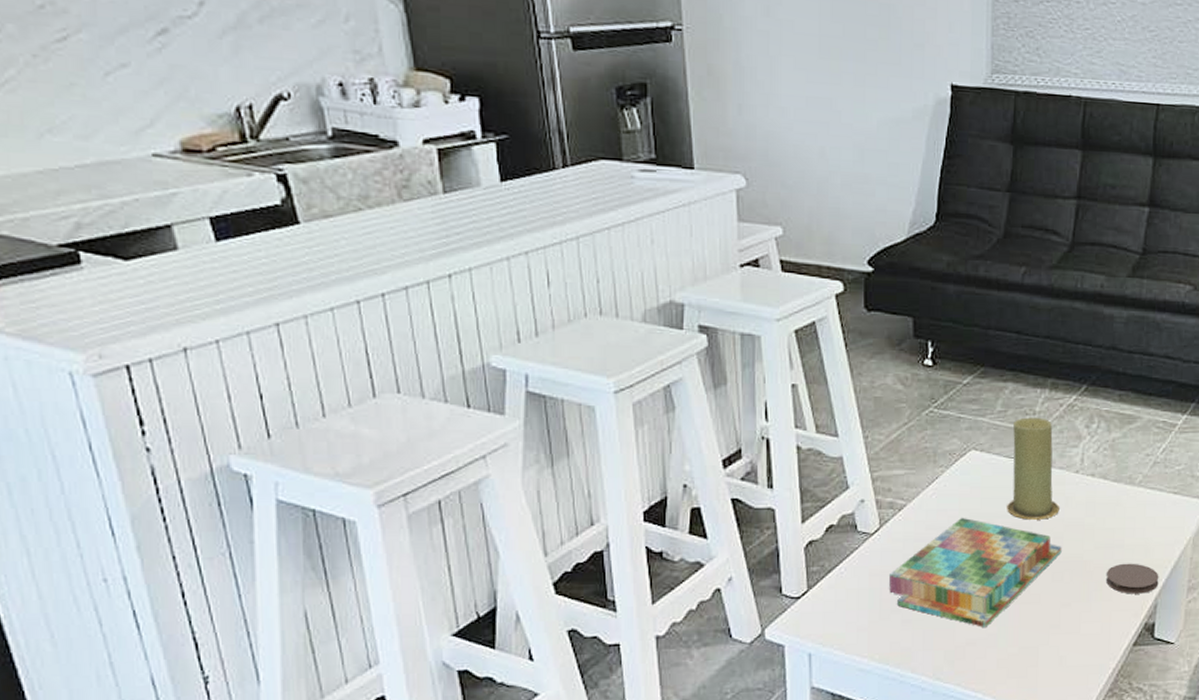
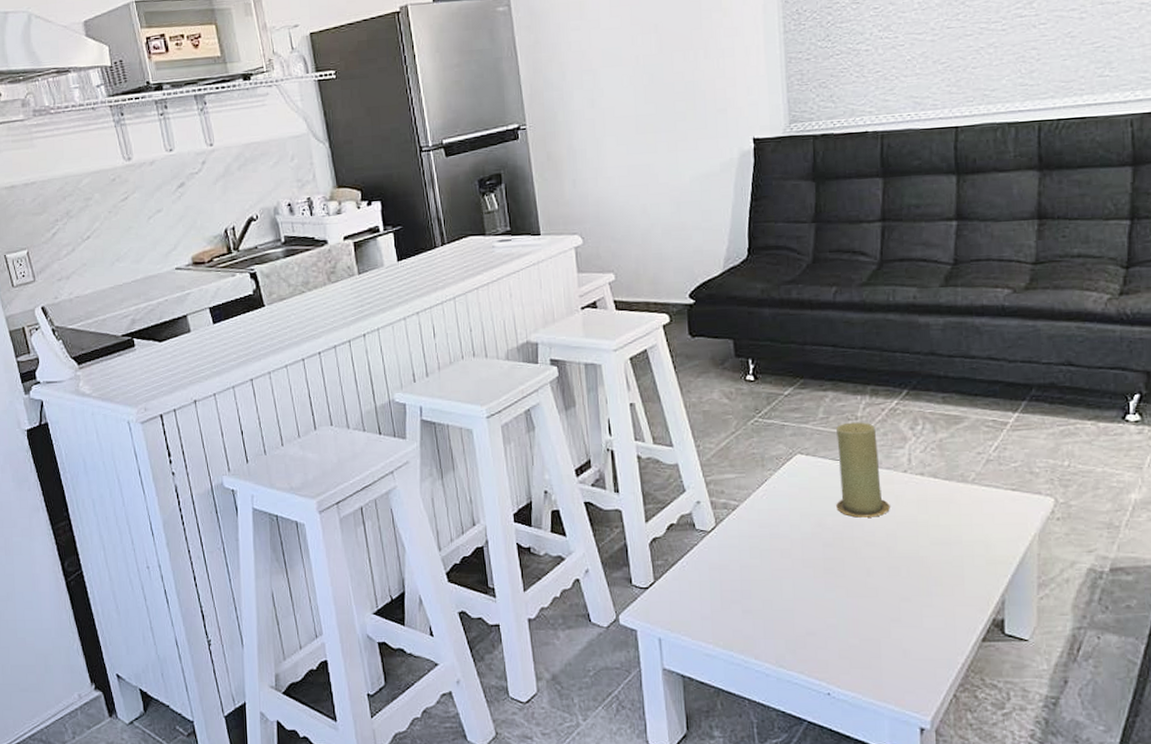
board game: present [889,517,1062,627] -> none [728,515,896,619]
coaster: present [1105,563,1159,594] -> none [945,559,1005,590]

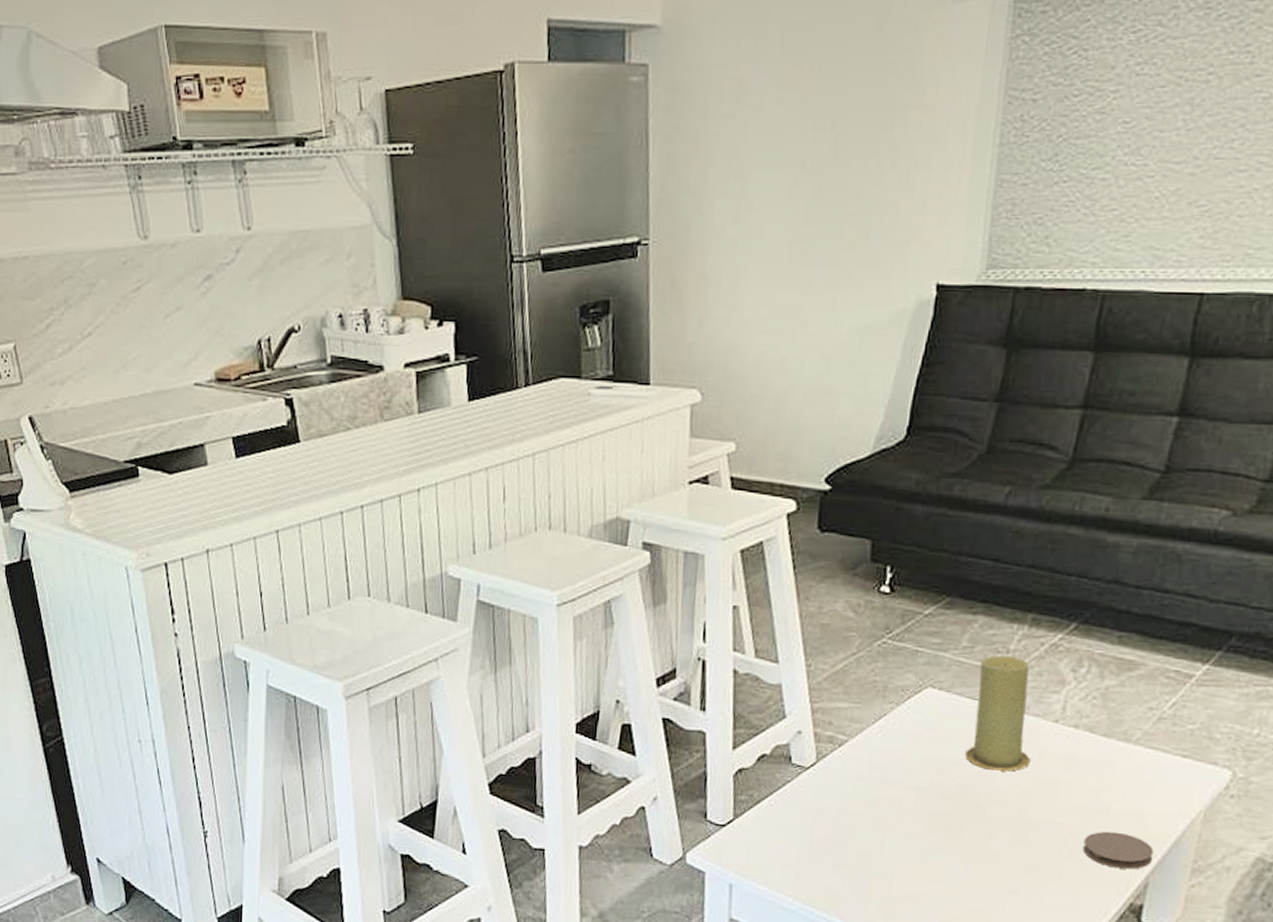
coaster: none [945,559,1005,590] -> present [1082,831,1154,870]

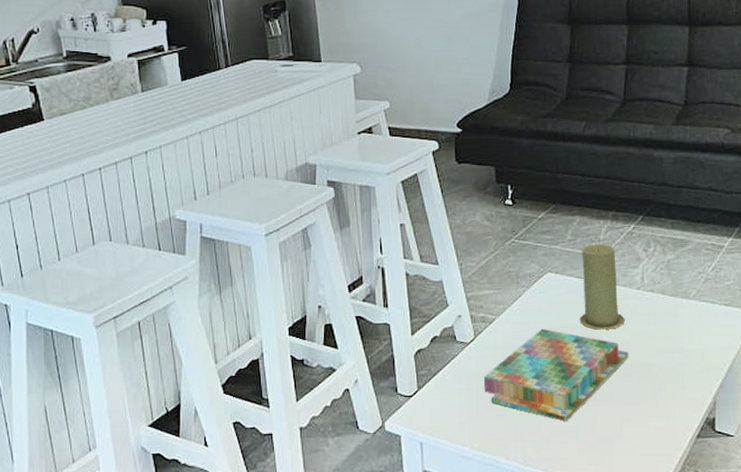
board game: none [821,759,1030,882] -> present [484,328,629,421]
coaster: present [1082,831,1154,870] -> none [668,365,717,393]

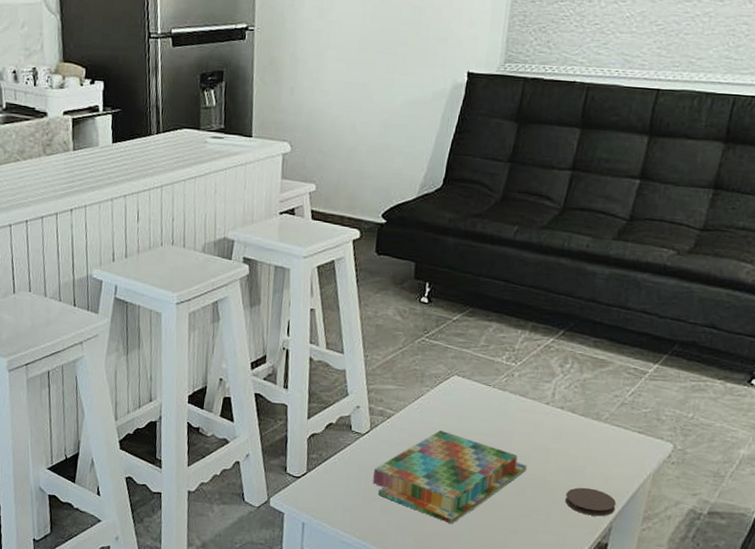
candle: present [580,244,625,330] -> none [480,353,529,441]
coaster: none [668,365,717,393] -> present [564,487,616,517]

